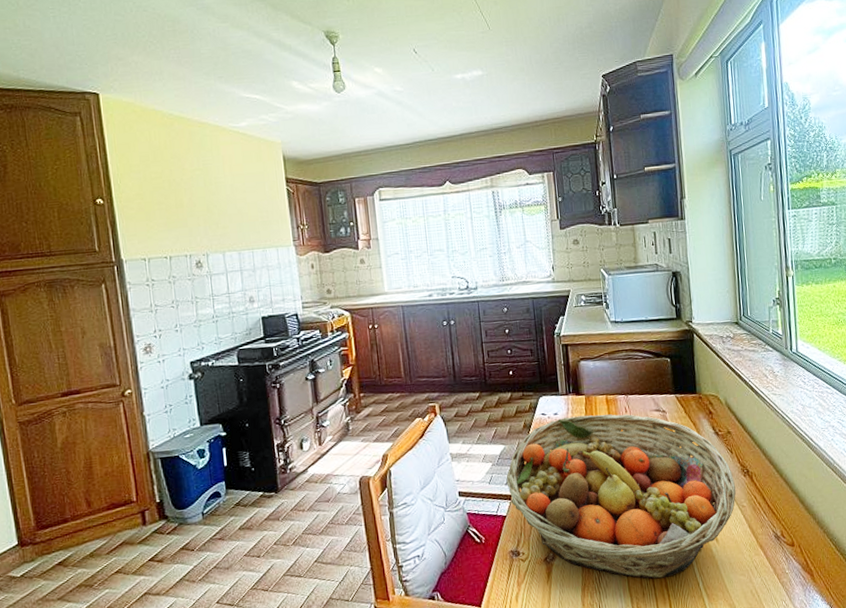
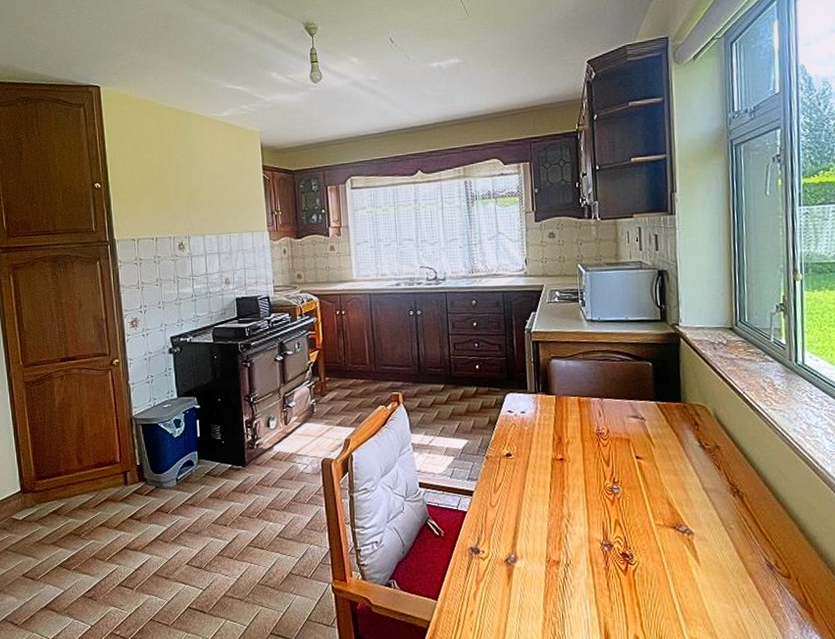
fruit basket: present [506,414,737,579] -> none [468,416,723,595]

